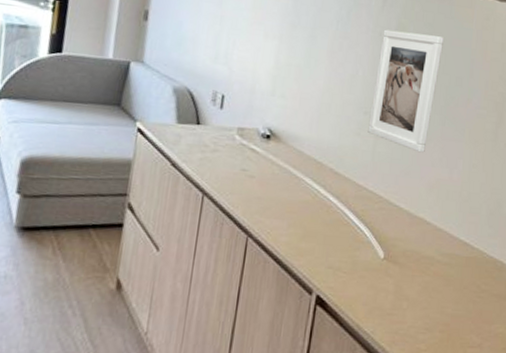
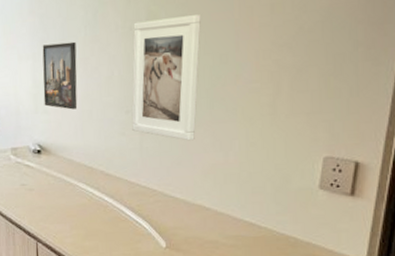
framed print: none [282,28,326,100] -> present [42,41,78,110]

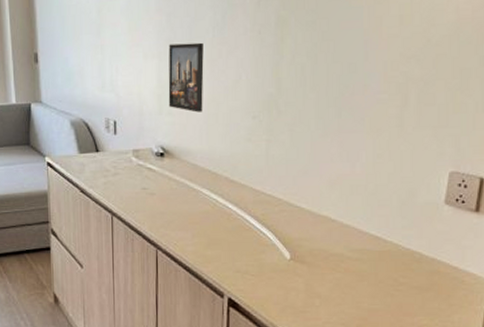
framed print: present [131,14,201,141] -> none [258,22,330,150]

